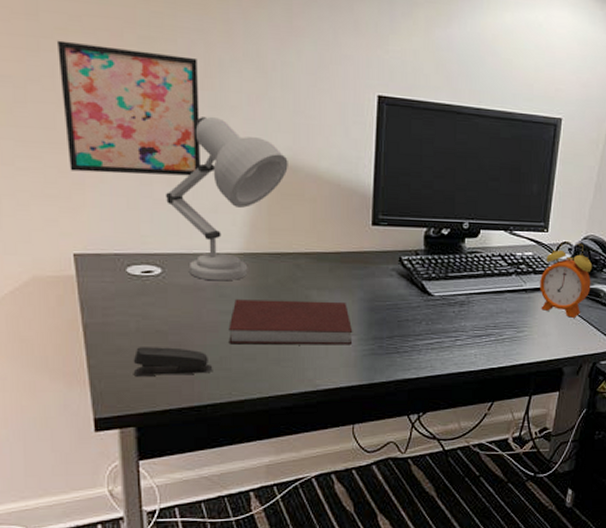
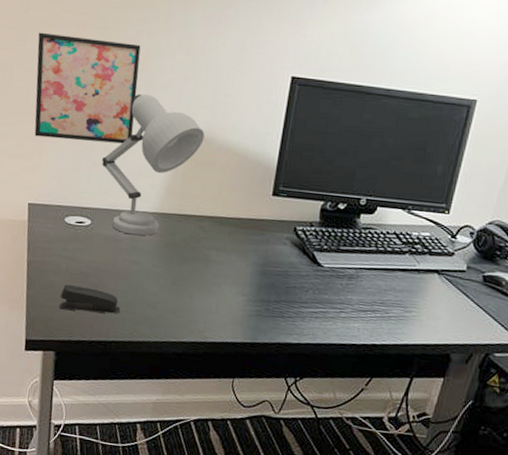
notebook: present [228,299,353,345] -> none [136,252,244,305]
alarm clock: present [540,241,593,318] -> none [433,224,496,304]

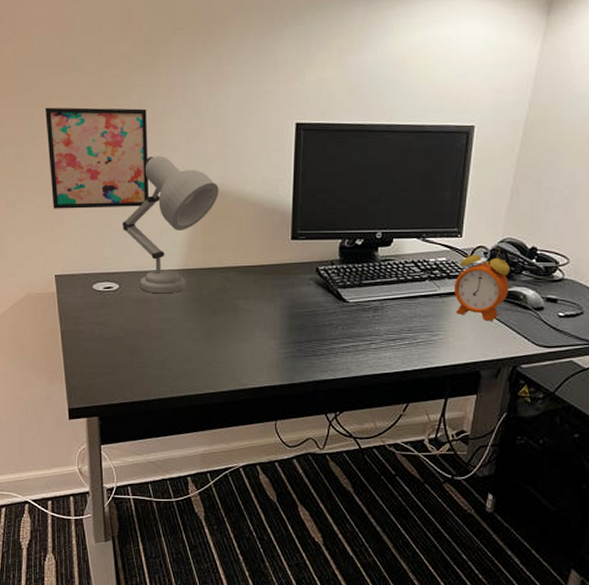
stapler: present [59,284,121,314] -> none [97,350,158,374]
alarm clock: none [433,224,496,304] -> present [454,246,511,321]

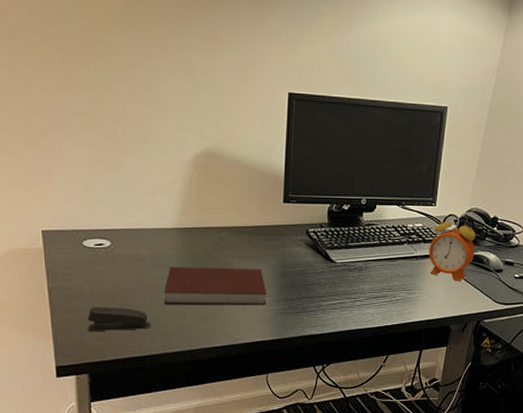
wall art: present [45,107,148,209] -> none [32,58,142,165]
stapler: none [97,350,158,374] -> present [87,307,151,331]
desk lamp: present [121,155,219,294] -> none [114,115,214,252]
notebook: none [170,309,275,349] -> present [164,267,267,306]

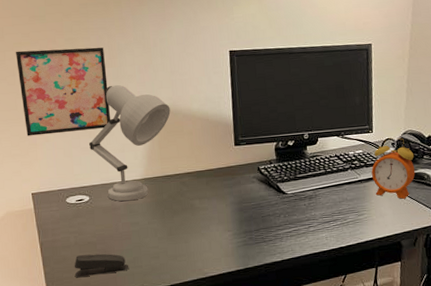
wall art: none [32,58,142,165] -> present [16,47,110,136]
desk lamp: none [114,115,214,252] -> present [88,84,171,202]
notebook: present [164,267,267,306] -> none [138,207,229,247]

